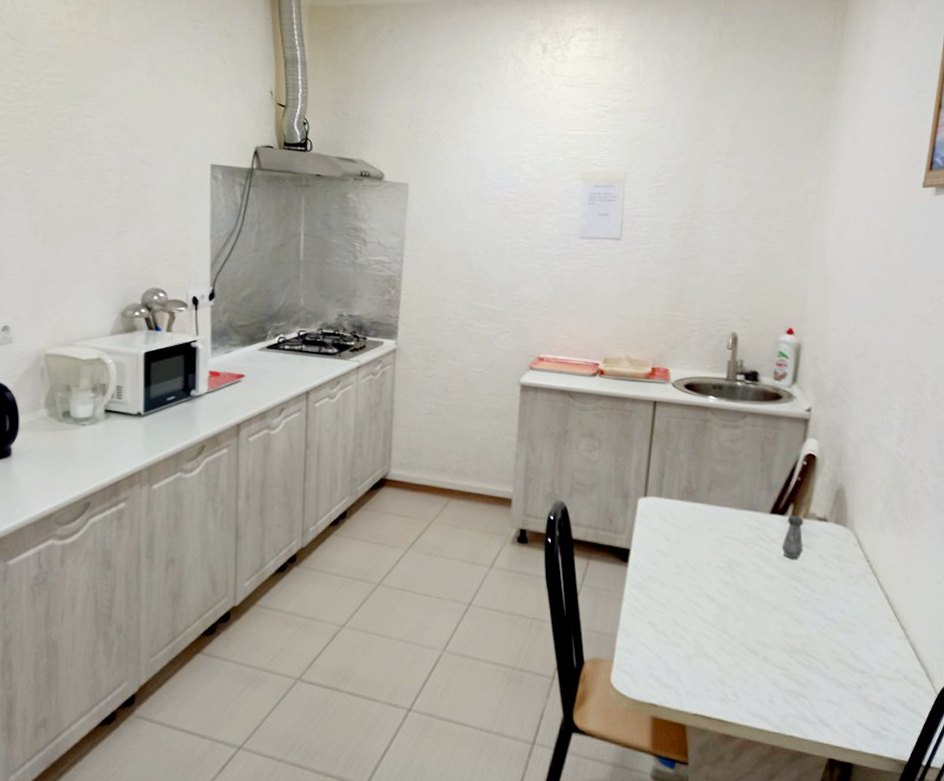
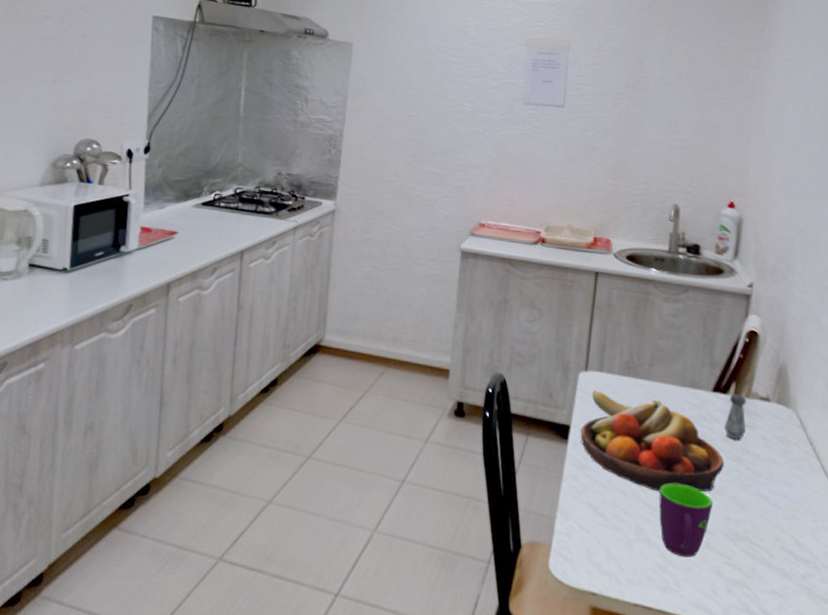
fruit bowl: none [641,515,781,610] -> present [581,390,724,492]
mug: none [717,602,771,670] -> present [659,484,713,558]

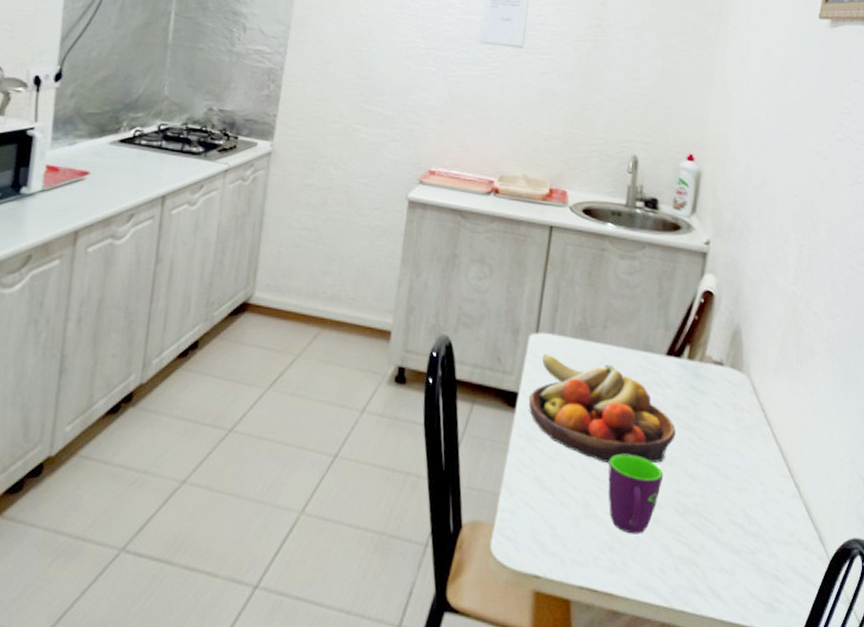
salt shaker: present [724,393,747,440] -> none [676,357,700,407]

